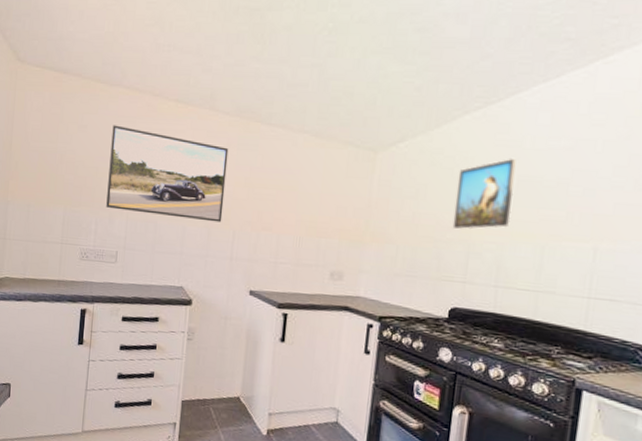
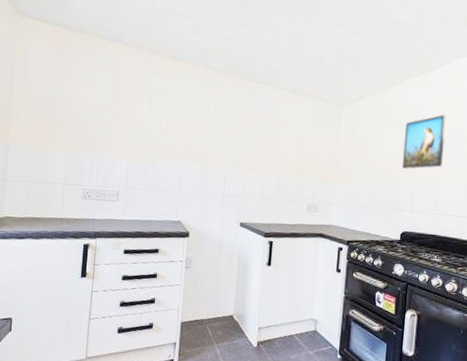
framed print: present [106,125,229,222] -> none [107,77,220,164]

